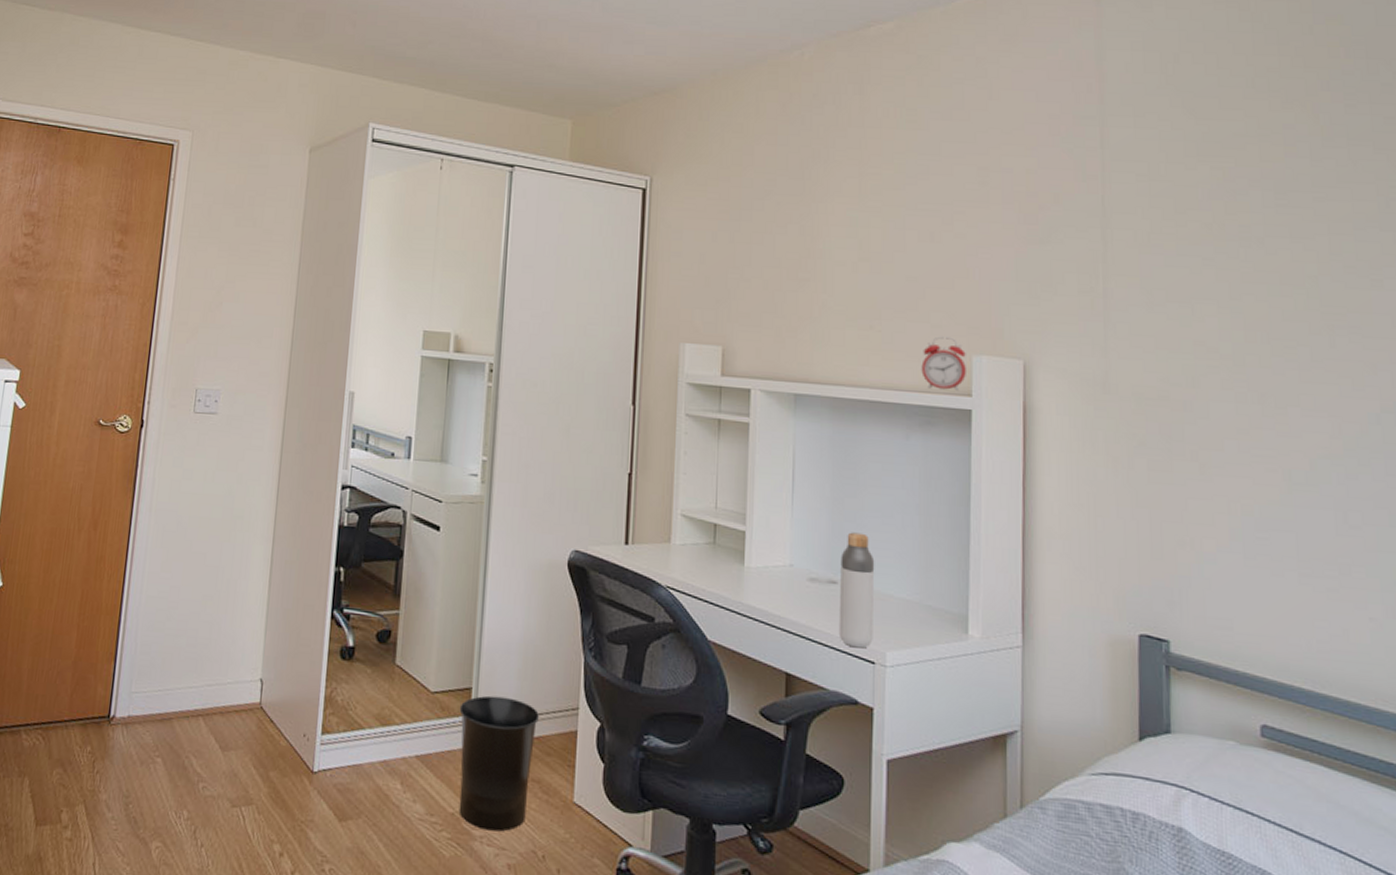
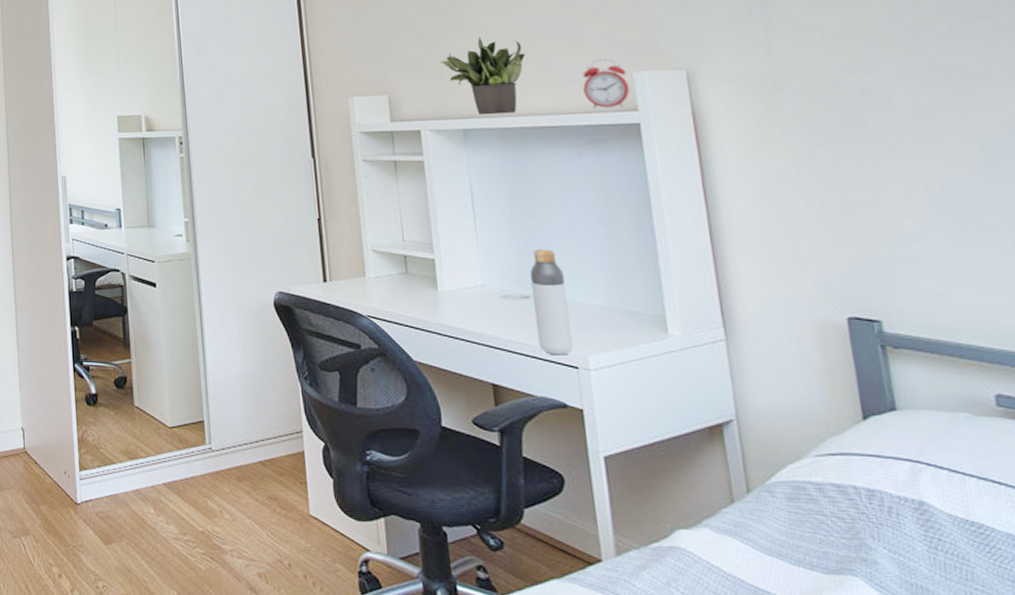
waste bin: present [459,695,540,832] -> none [195,426,269,545]
potted plant: none [781,296,870,383] -> present [440,37,526,115]

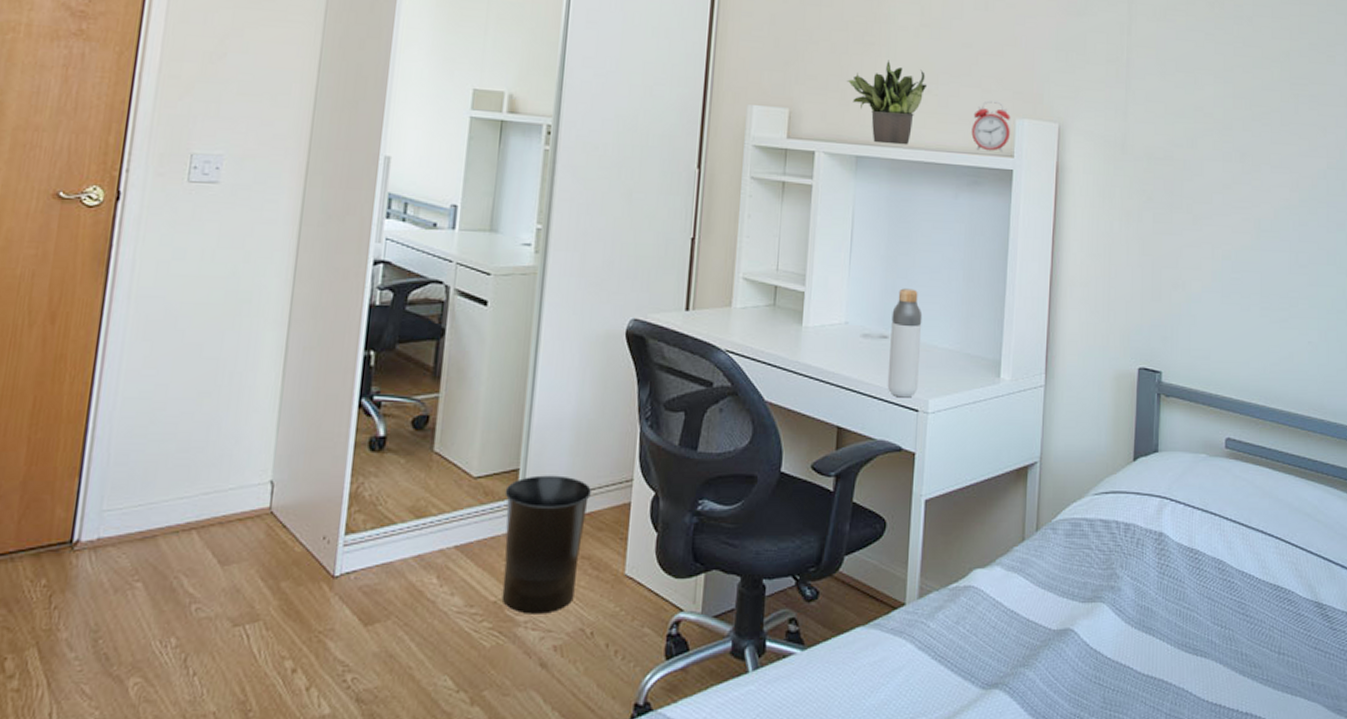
waste bin: none [195,426,269,545] -> present [501,475,592,614]

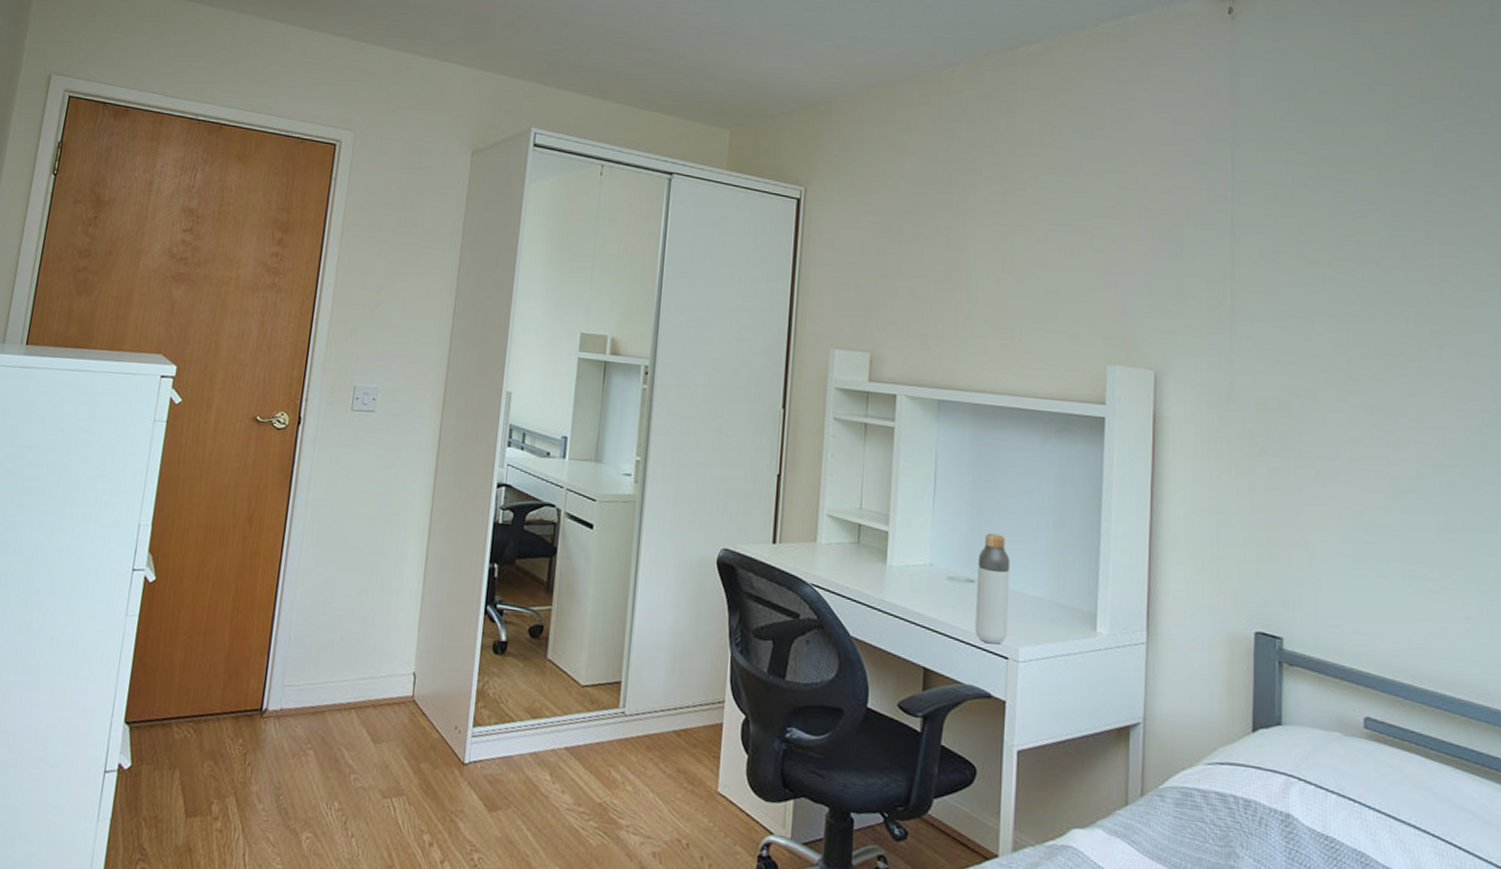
waste bin: present [501,475,592,614] -> none [606,689,687,821]
potted plant: present [847,60,928,145] -> none [927,306,1011,390]
alarm clock: present [971,100,1011,152] -> none [1059,346,1102,399]

